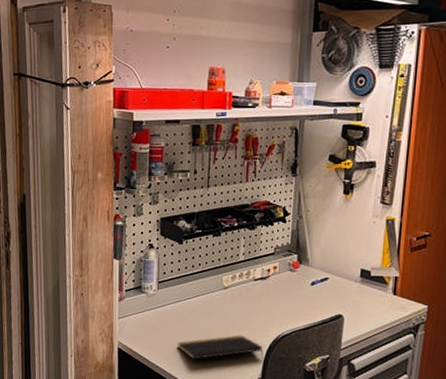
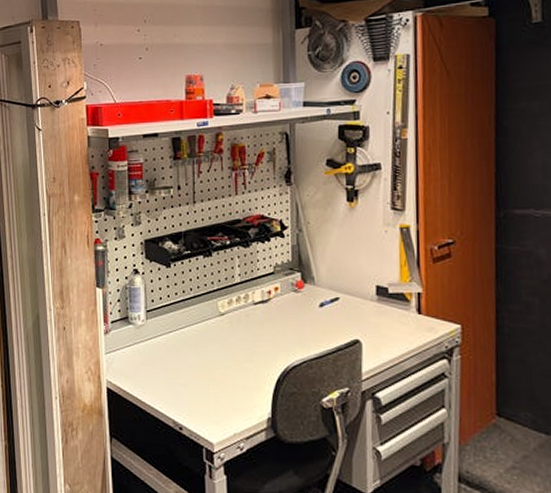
notepad: present [177,335,263,360] -> none [171,368,271,398]

